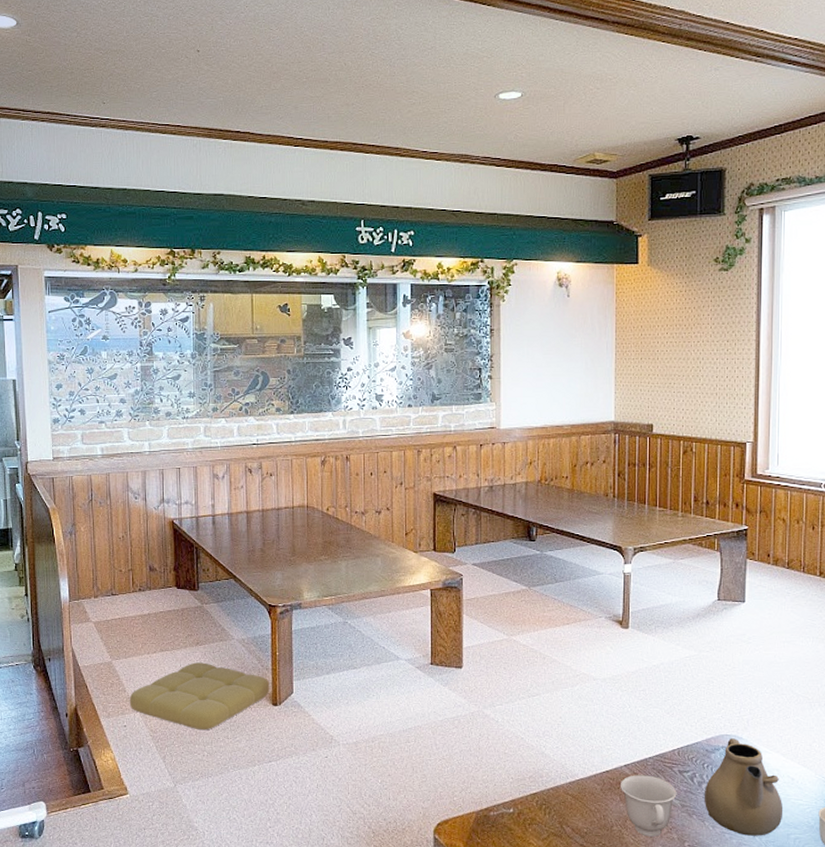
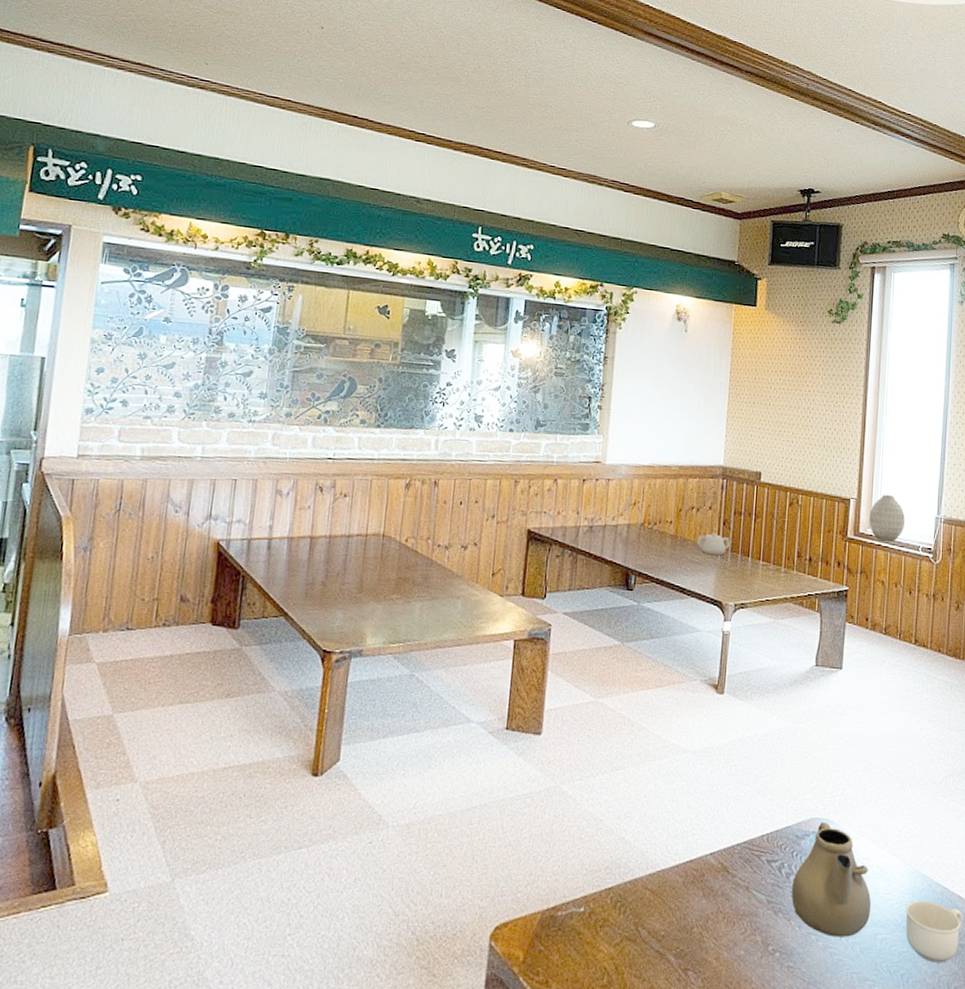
seat cushion: present [129,662,270,731] -> none [128,719,312,807]
teapot: none [593,484,627,505] -> present [696,532,731,556]
teacup: present [621,775,677,837] -> none [704,865,764,940]
vase: none [767,435,806,482] -> present [869,494,906,543]

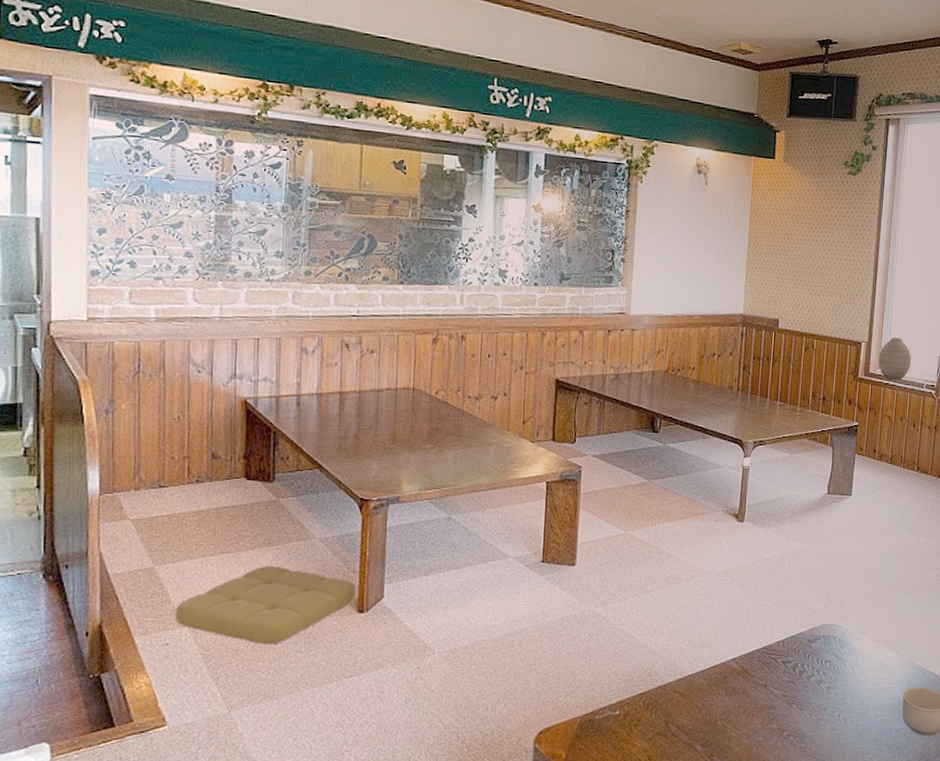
seat cushion: none [128,719,312,807] -> present [175,566,356,645]
teapot: present [696,532,731,556] -> none [718,377,750,398]
teapot: present [792,822,872,937] -> none [804,627,873,721]

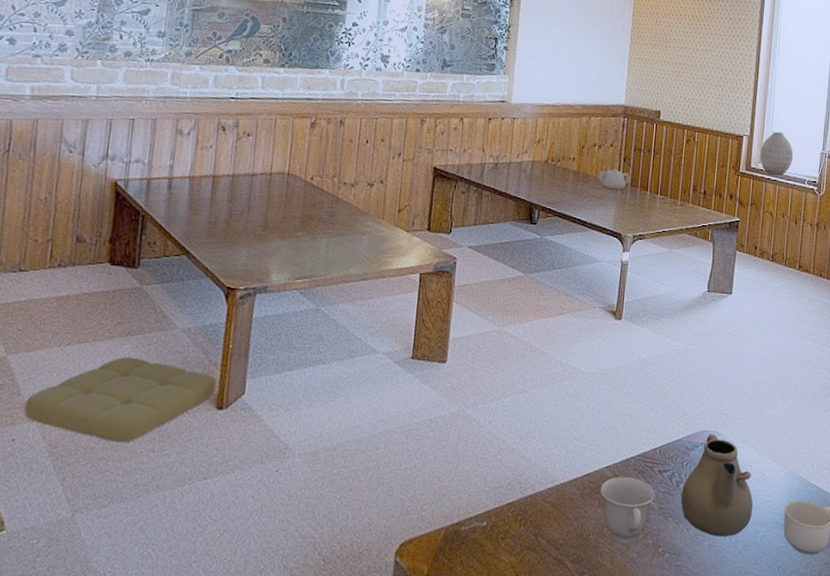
teapot: none [718,377,750,398] -> present [598,168,631,190]
teacup: none [727,668,780,729] -> present [600,477,656,544]
teapot: none [804,627,873,721] -> present [681,434,754,537]

